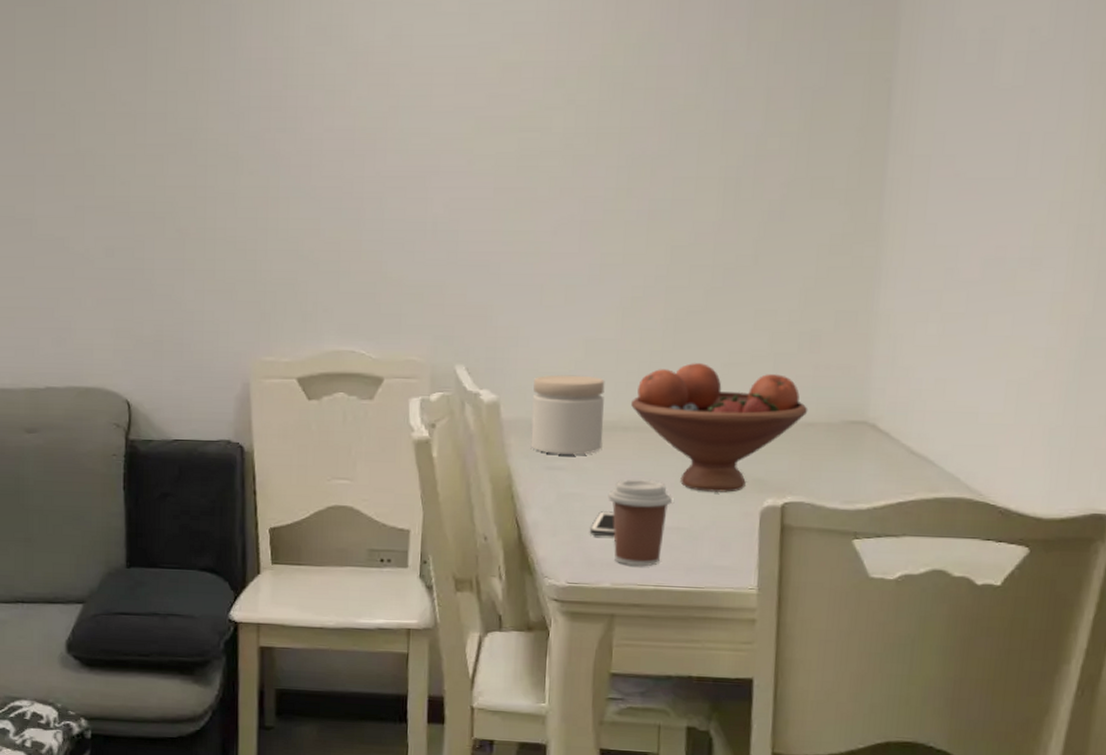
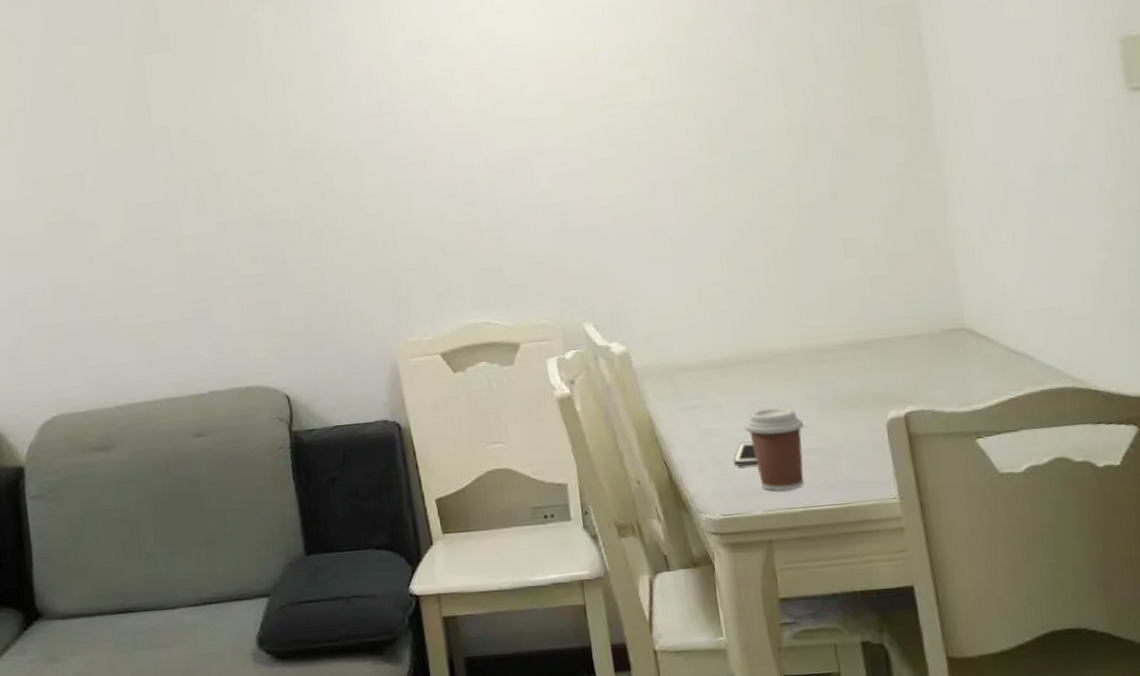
jar: present [530,375,605,456] -> none [657,318,731,395]
fruit bowl: present [631,363,808,493] -> none [749,293,910,412]

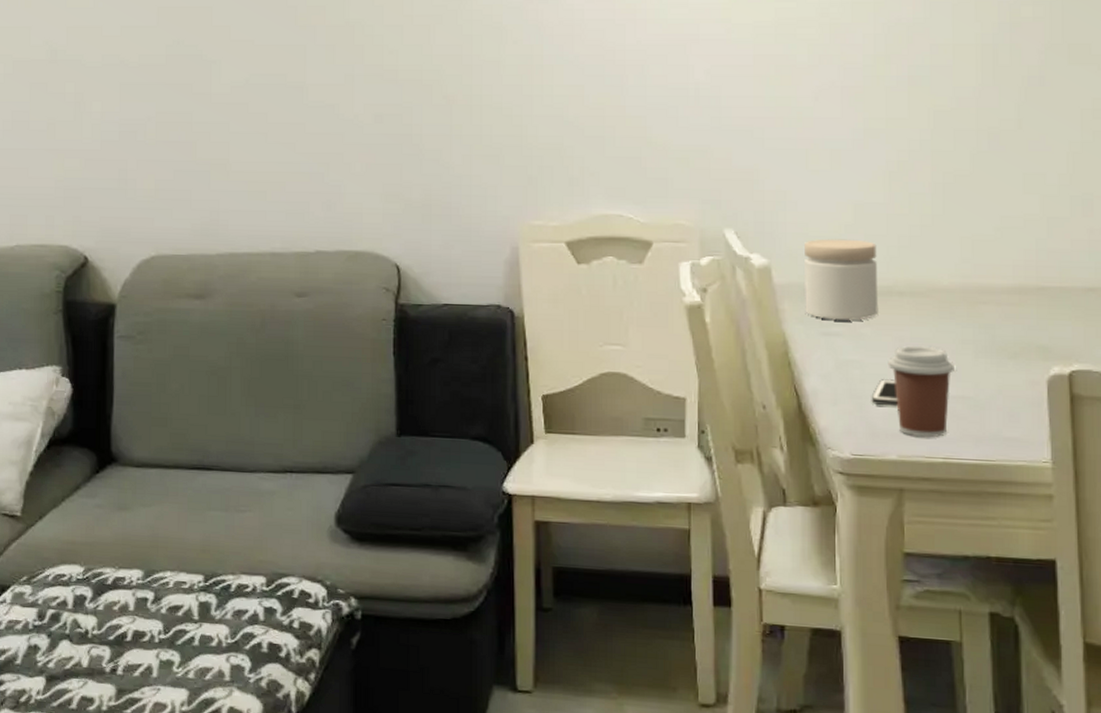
jar: none [657,318,731,395] -> present [804,239,879,322]

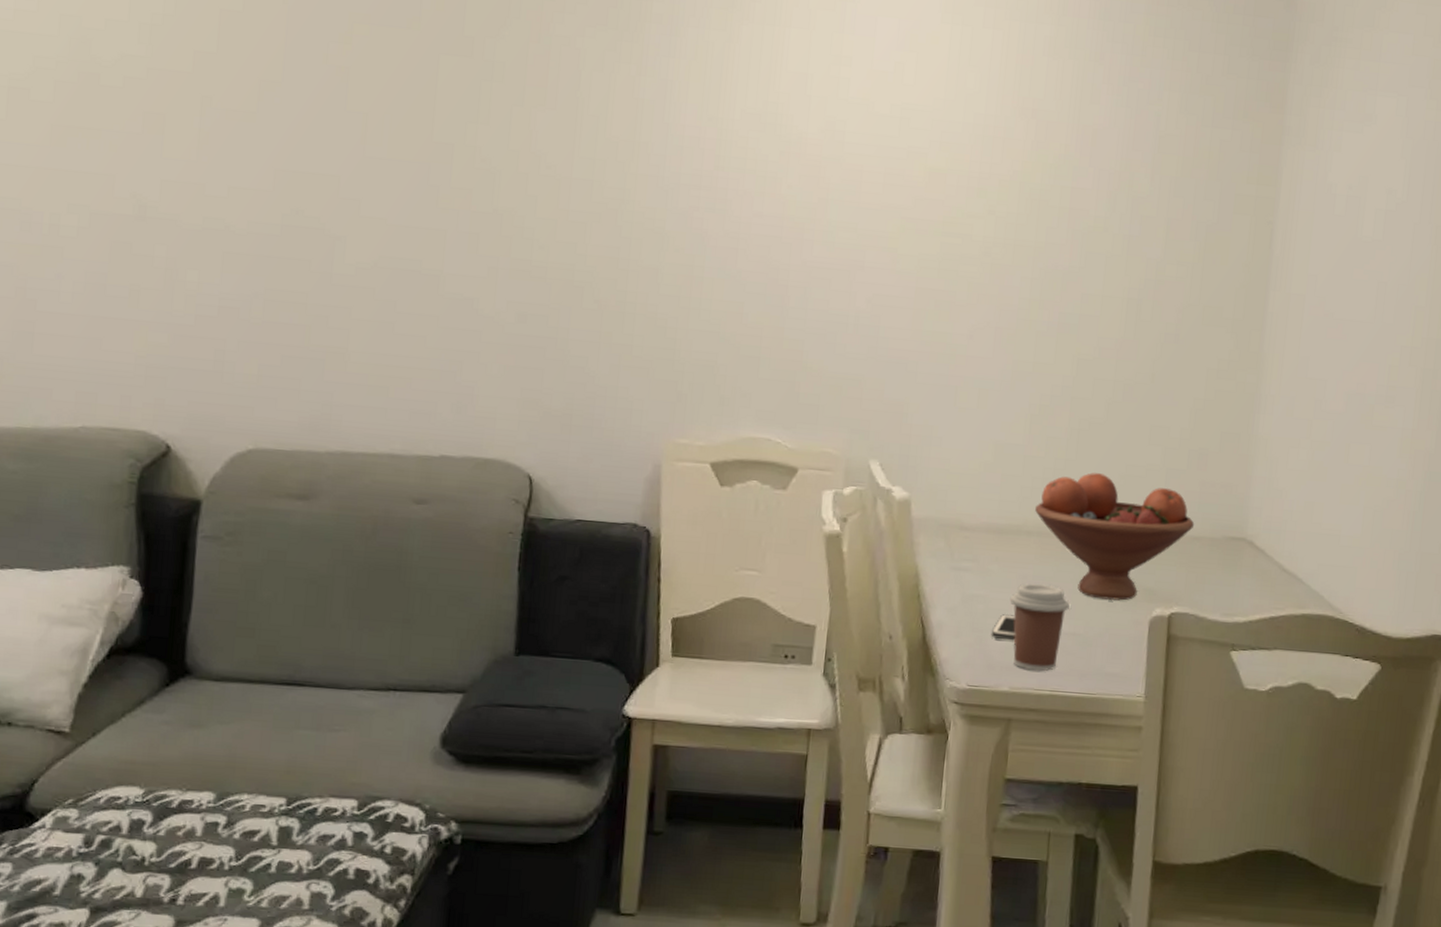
jar: present [804,239,879,322] -> none [938,476,1012,558]
fruit bowl: none [905,227,1087,360] -> present [1035,472,1195,601]

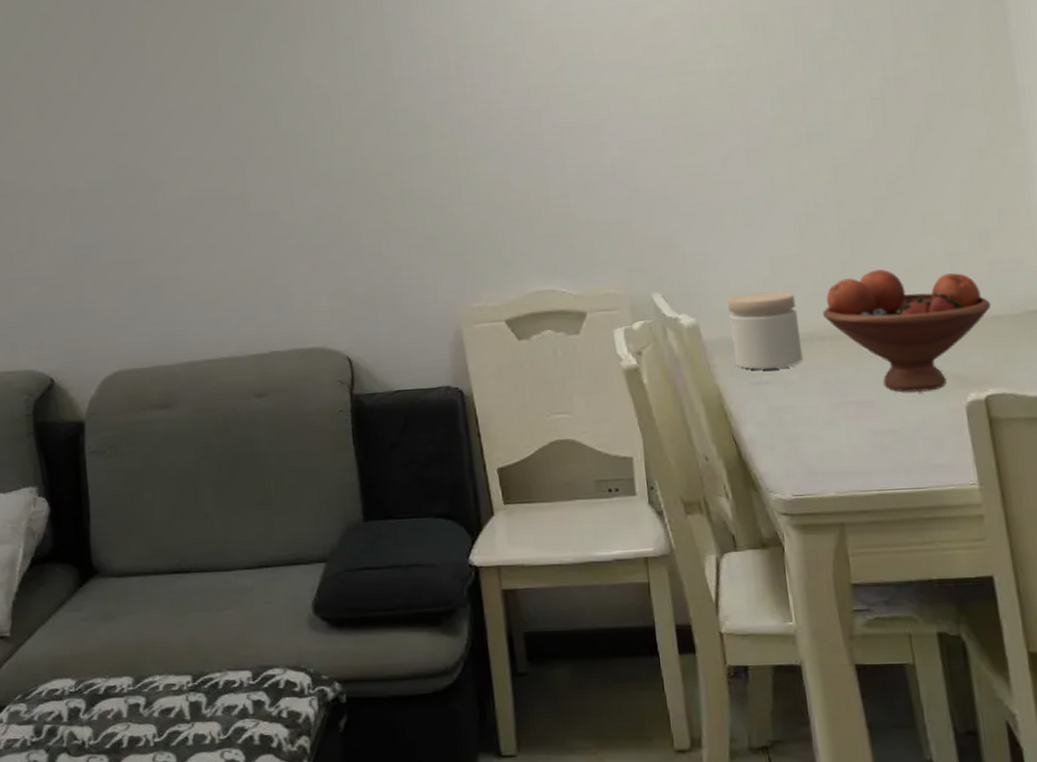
jar: none [938,476,1012,558] -> present [728,291,804,370]
cell phone: present [991,614,1016,641] -> none [805,420,831,447]
coffee cup: present [1011,584,1070,671] -> none [818,386,879,472]

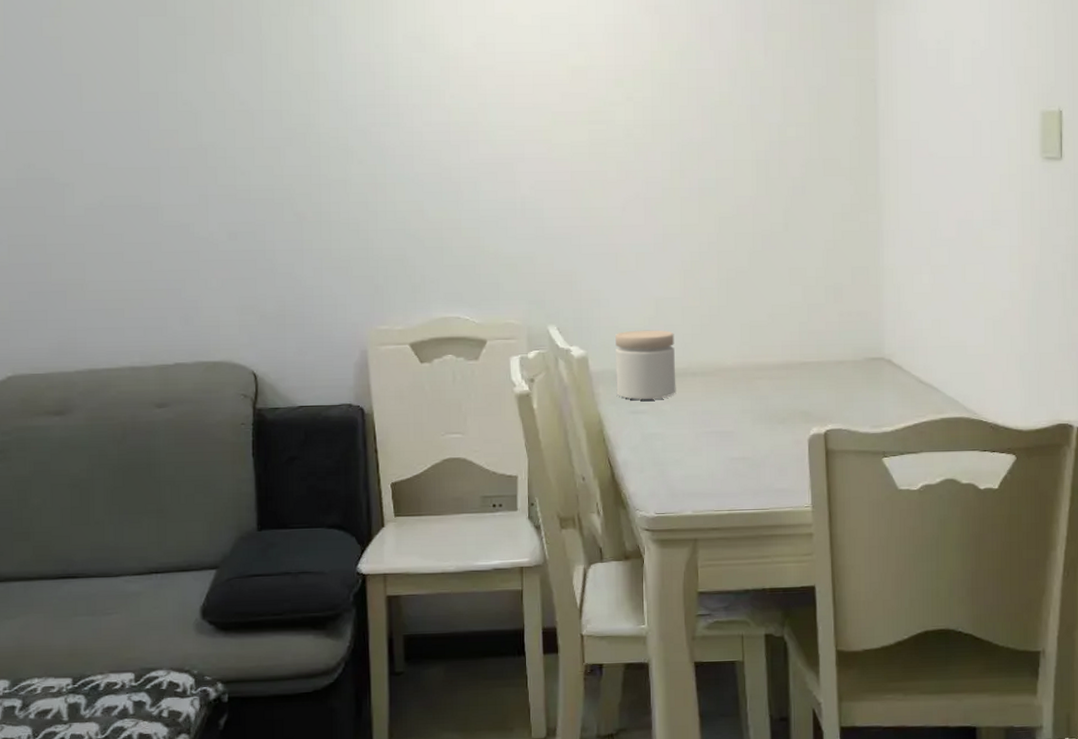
fruit bowl: present [823,269,992,392] -> none [697,315,838,425]

